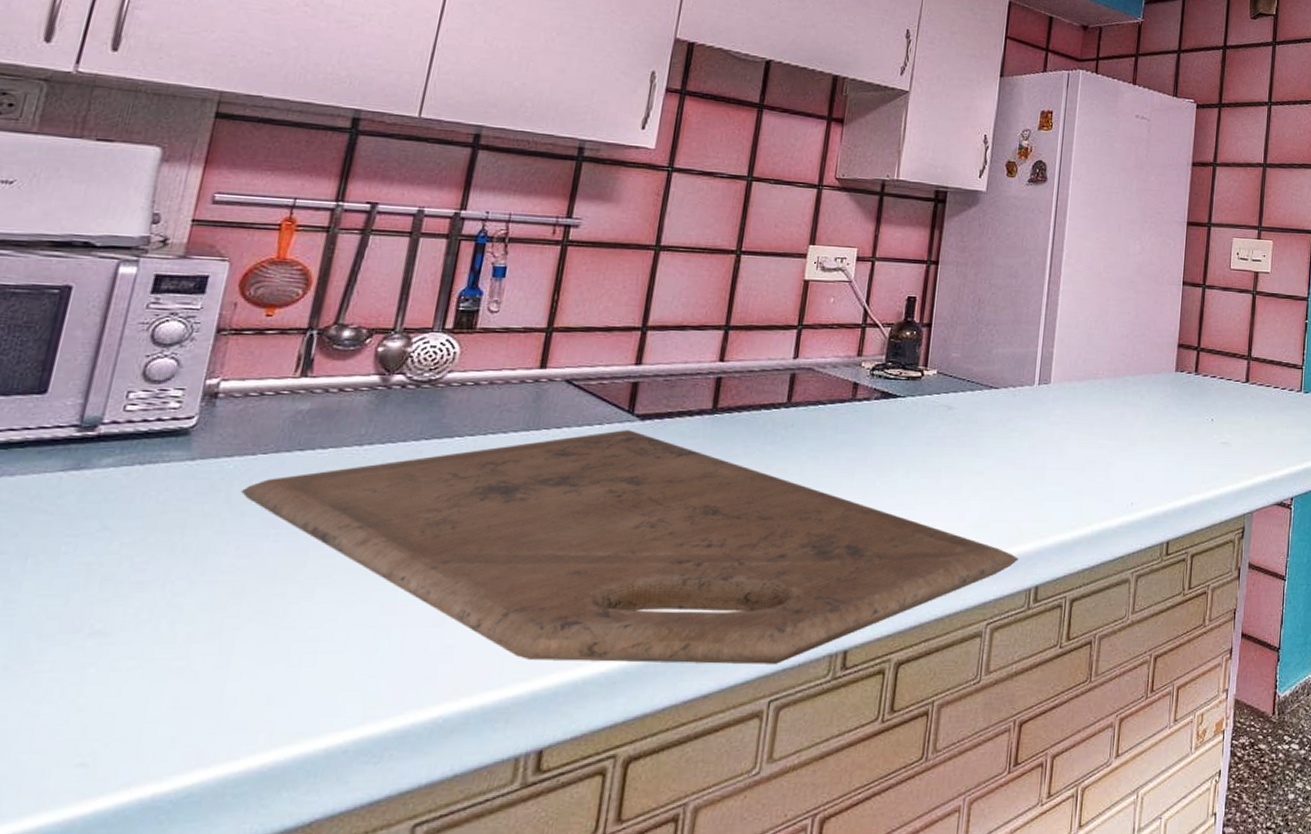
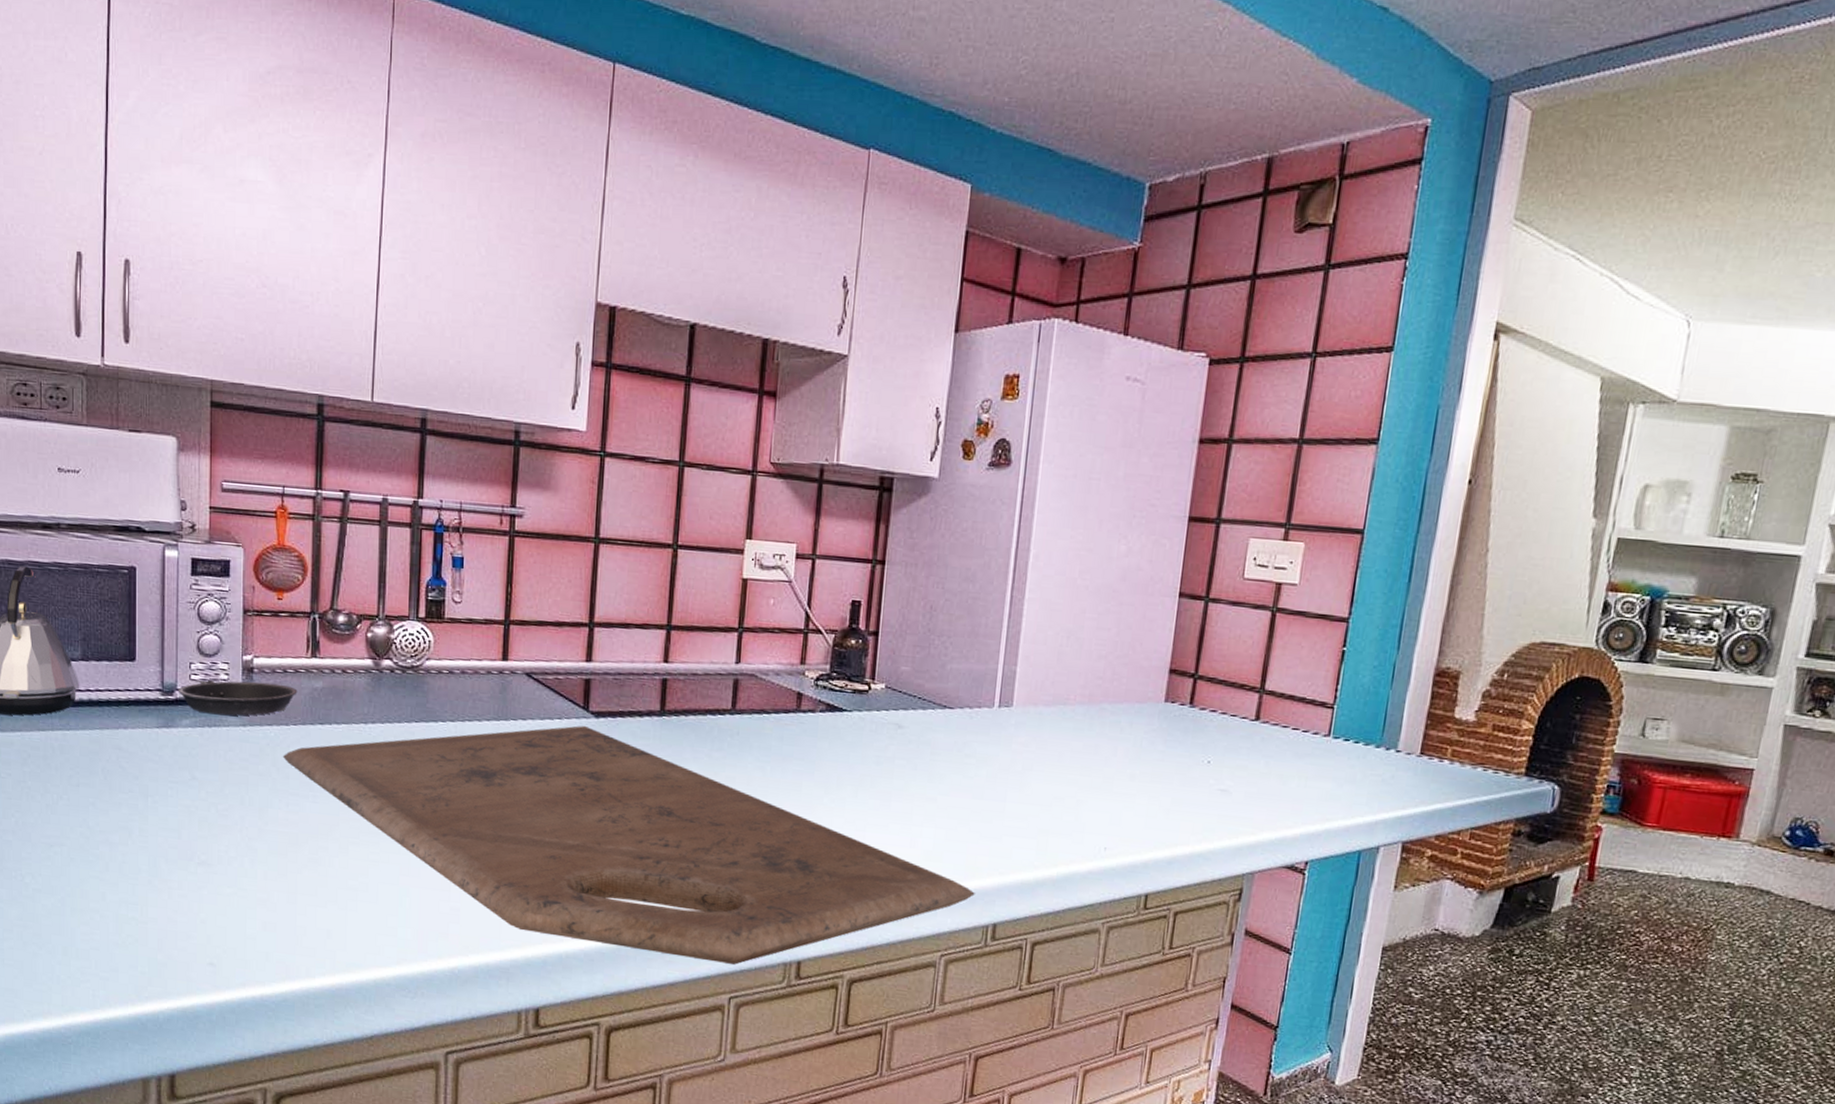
frying pan: none [103,408,275,450] -> present [178,680,298,716]

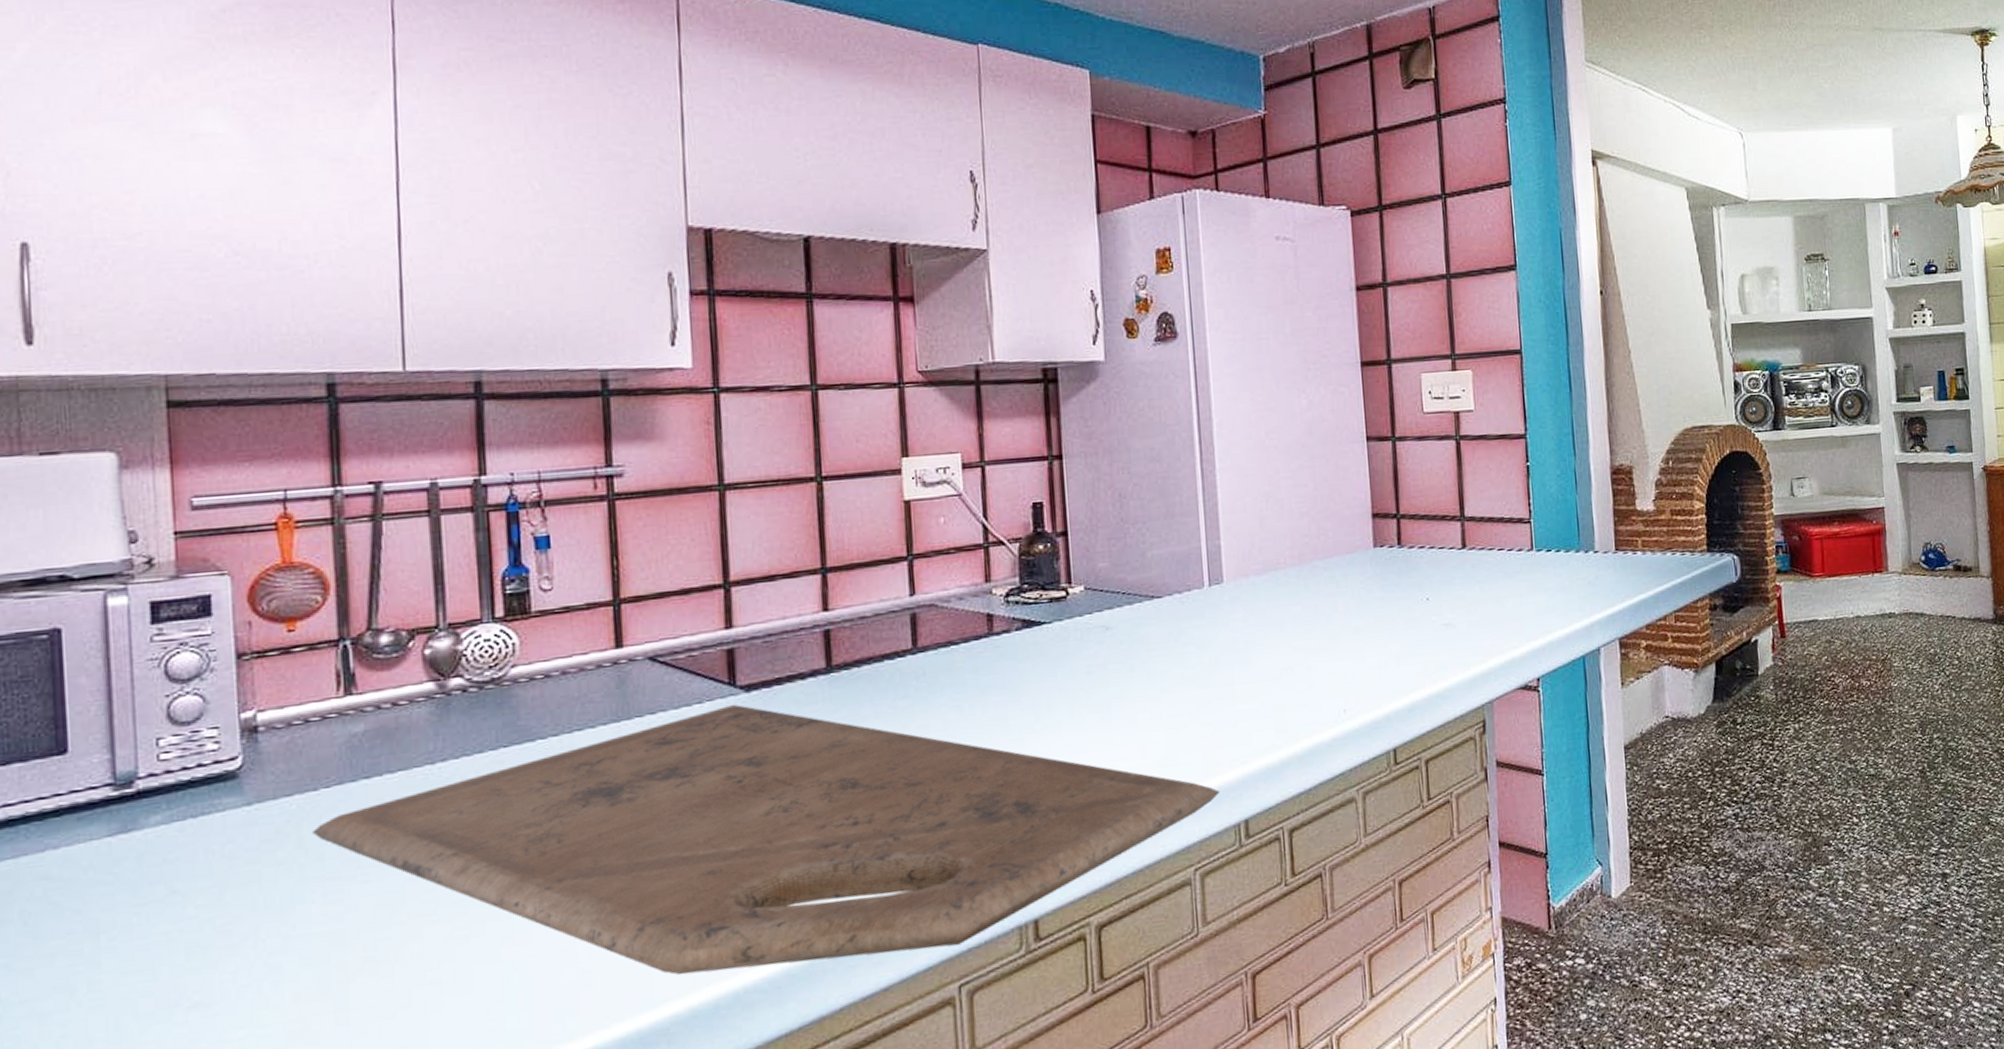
frying pan: present [178,680,298,716] -> none [139,739,328,801]

